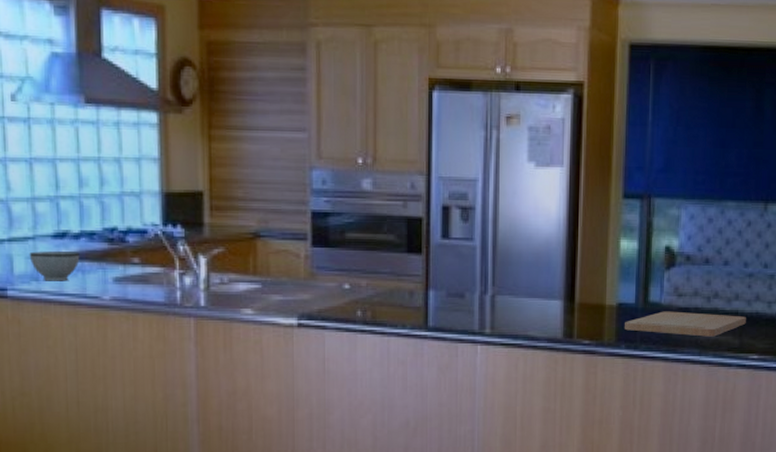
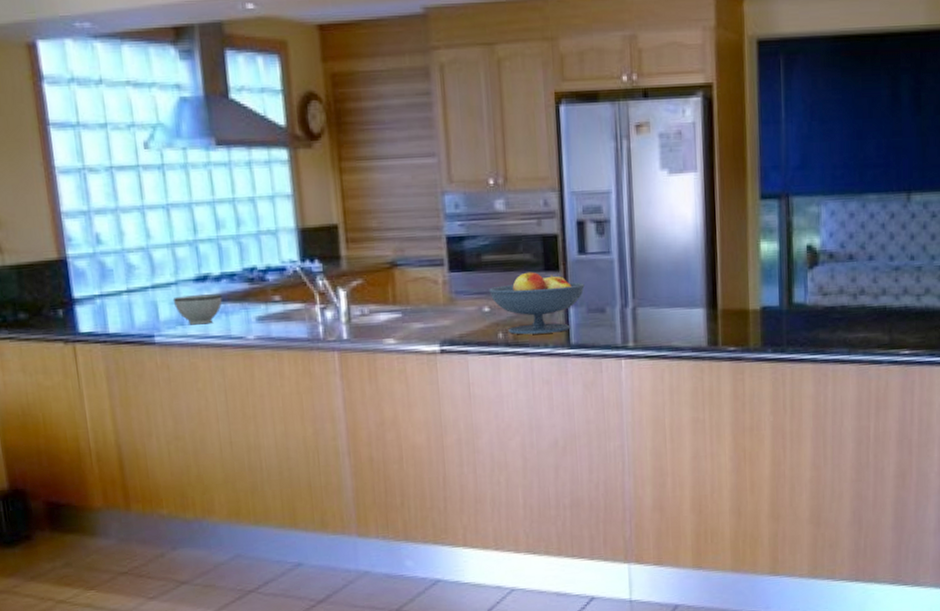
fruit bowl: none [351,252,446,314] -> present [489,272,585,335]
cutting board: present [625,311,746,337] -> none [770,311,895,335]

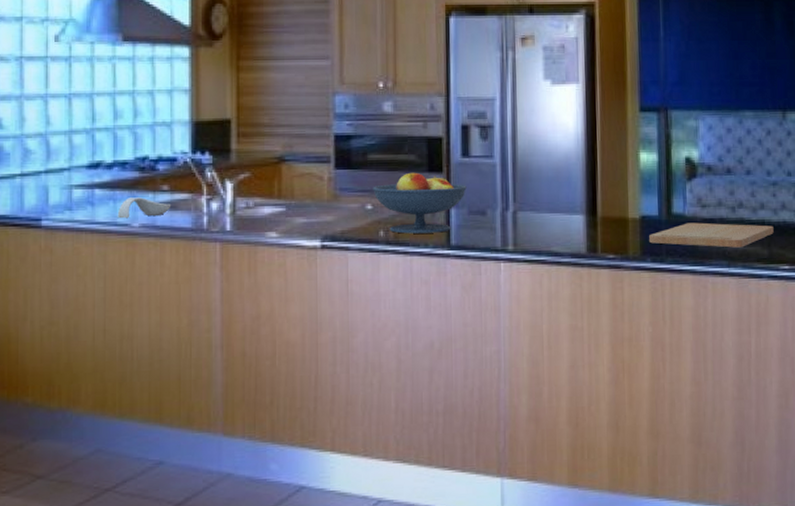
bowl: present [172,294,222,325] -> none [64,181,112,211]
spoon rest: none [230,309,285,332] -> present [117,197,172,219]
cutting board: none [770,311,895,335] -> present [649,222,774,248]

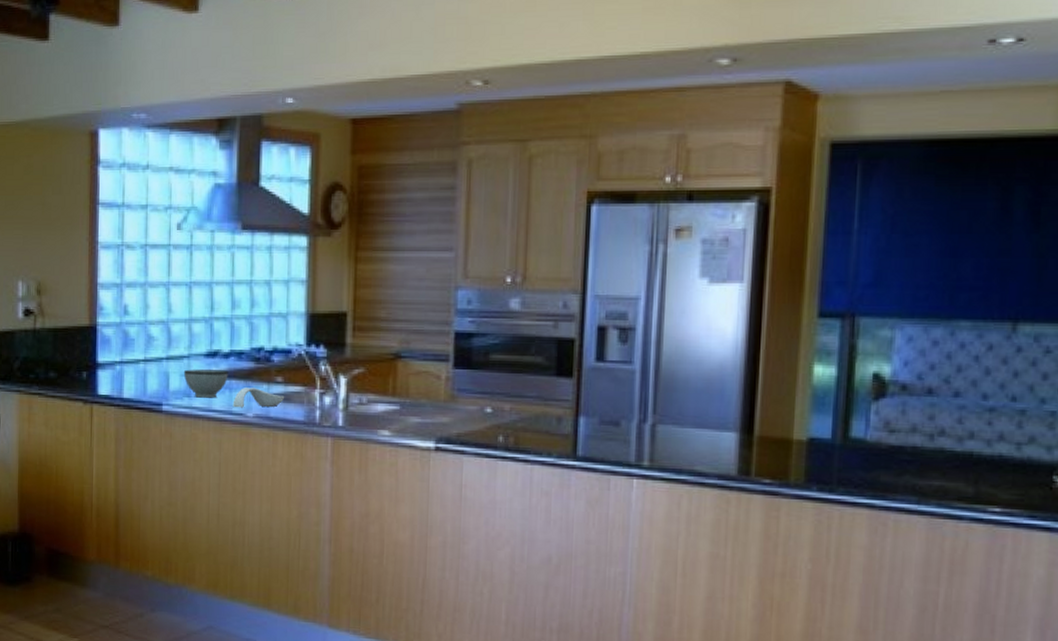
bowl: none [64,181,112,211] -> present [183,369,228,398]
fruit bowl: present [373,172,467,234] -> none [494,375,599,442]
cutting board: present [649,222,774,248] -> none [817,449,985,483]

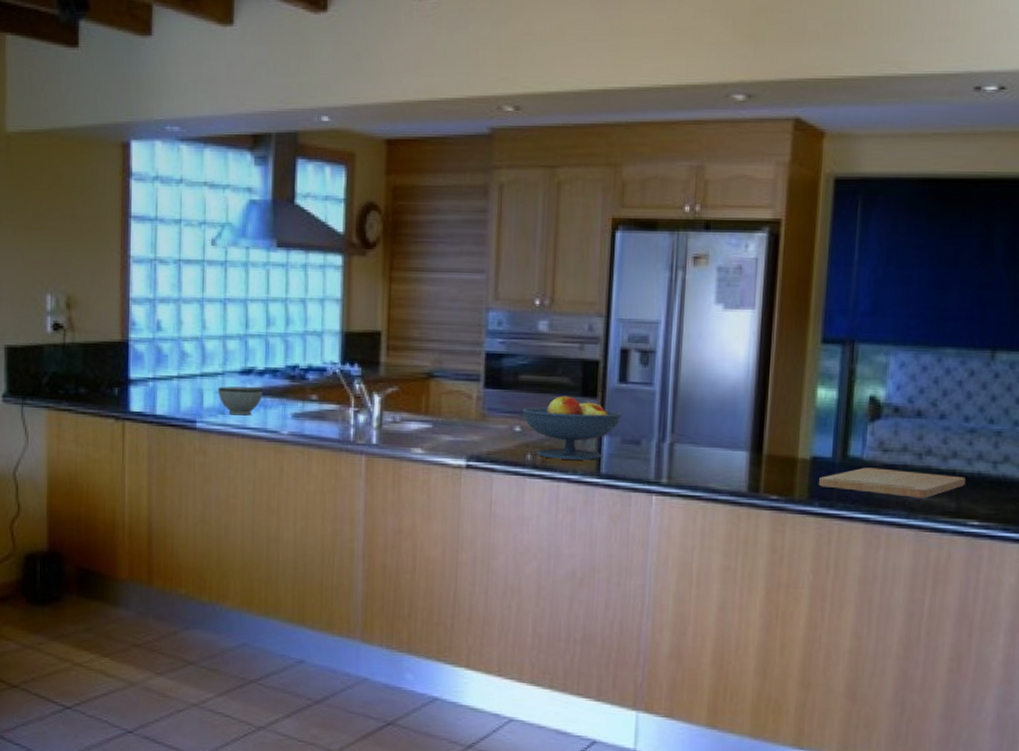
spoon rest: present [232,387,285,408] -> none [267,405,320,426]
fruit bowl: none [494,375,599,442] -> present [522,395,622,460]
cutting board: none [817,449,985,483] -> present [819,467,966,498]

